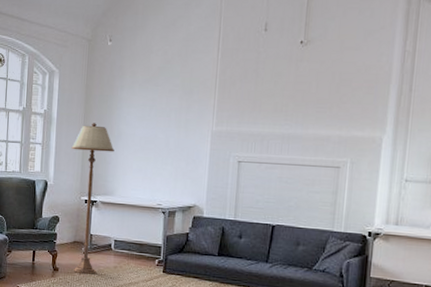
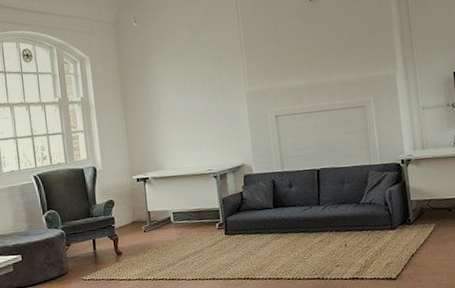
floor lamp: present [71,123,114,274] -> none [114,102,160,253]

